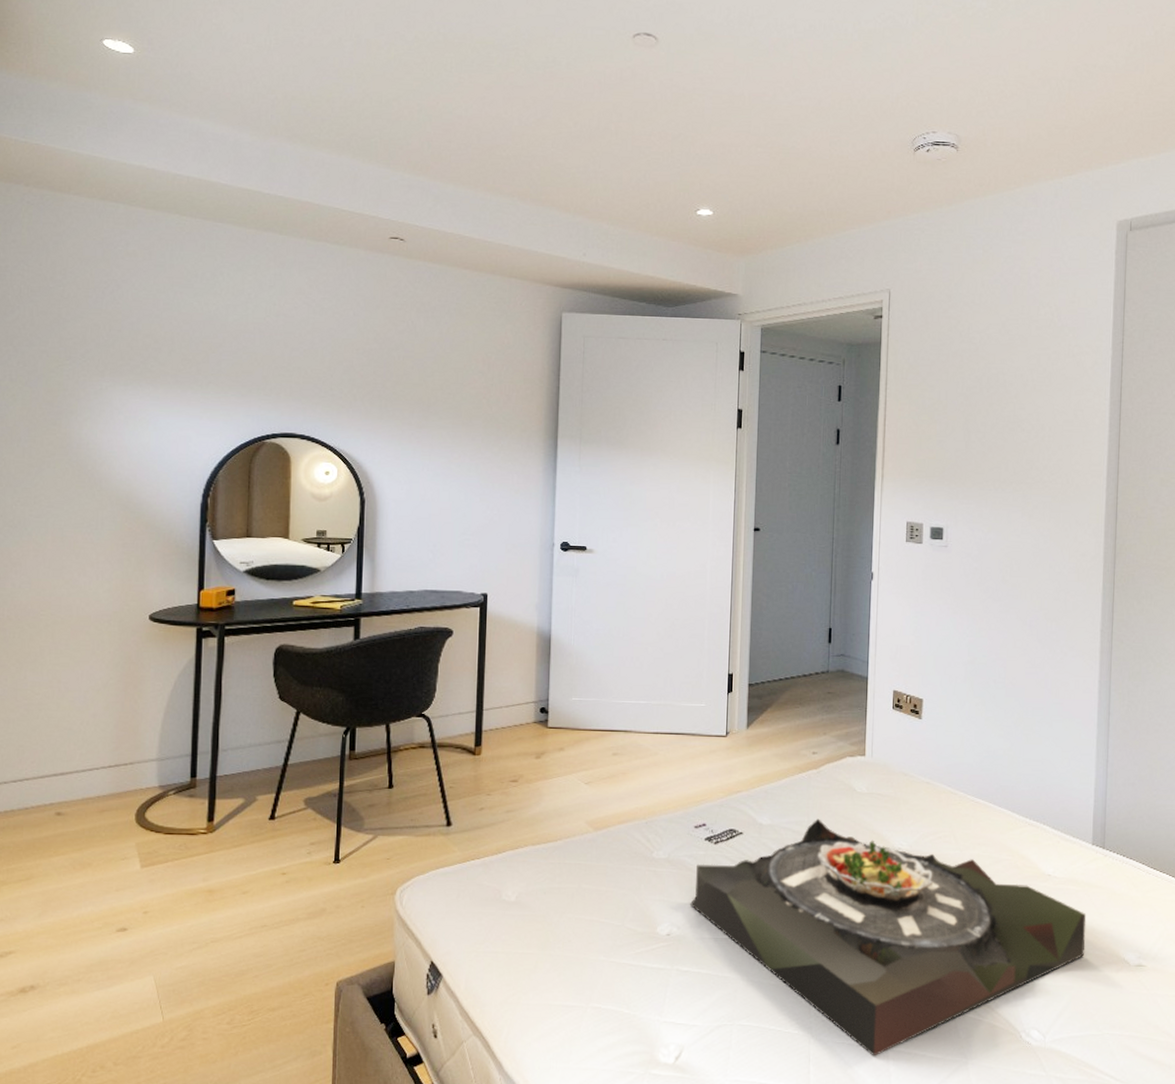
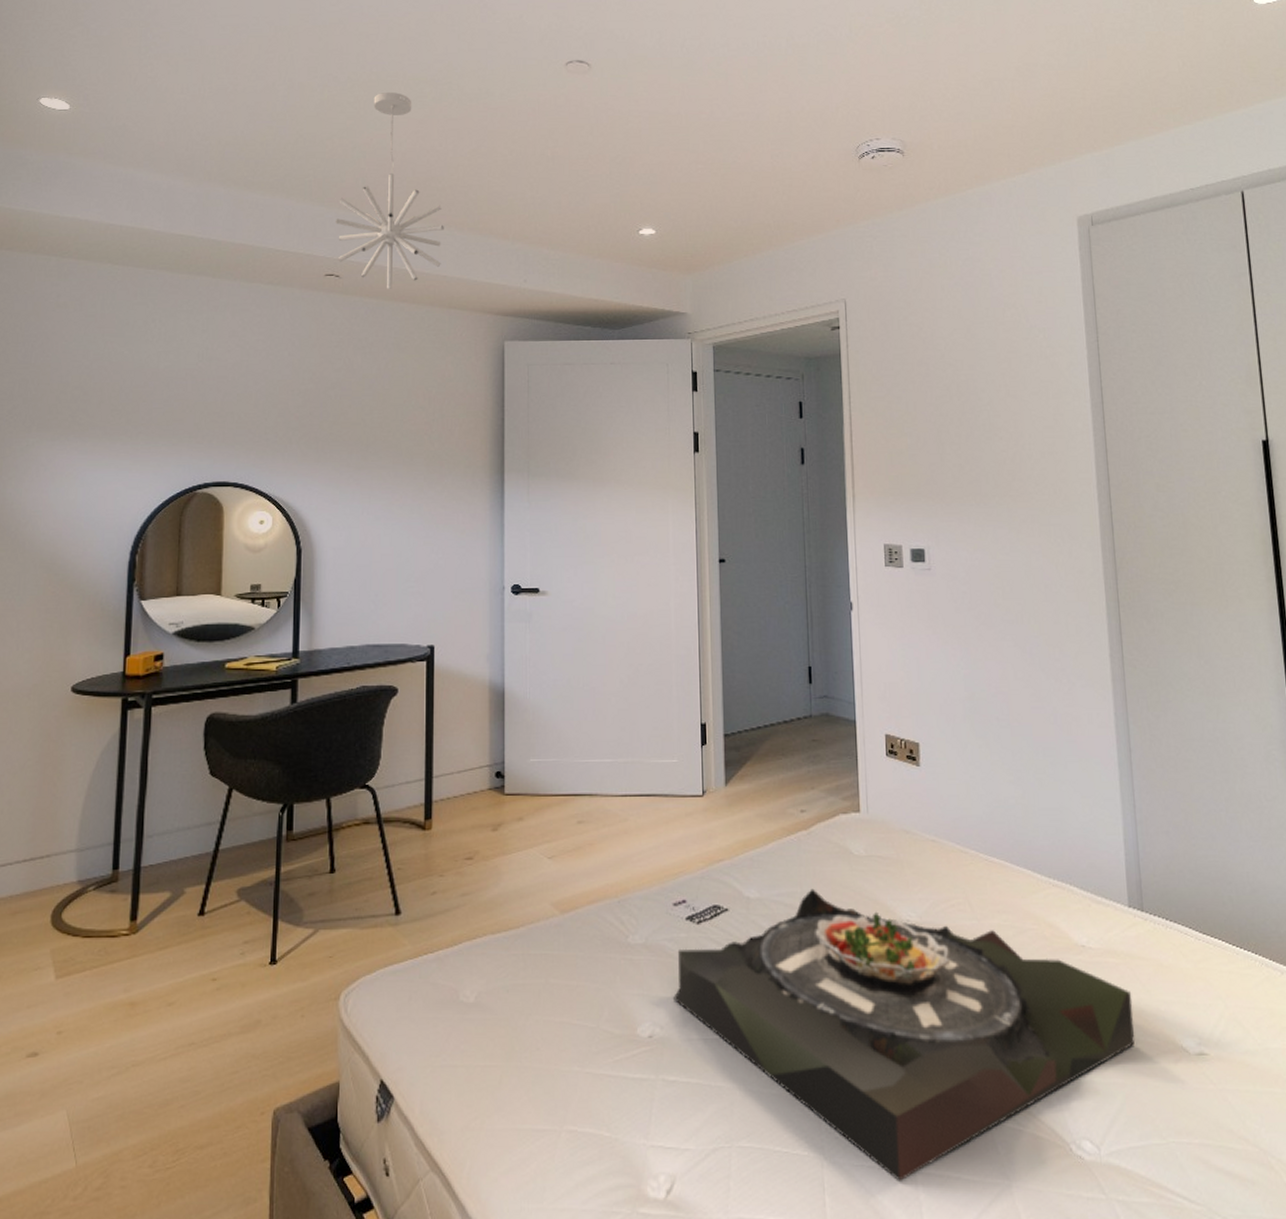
pendant light: none [401,54,507,255] -> present [336,91,444,289]

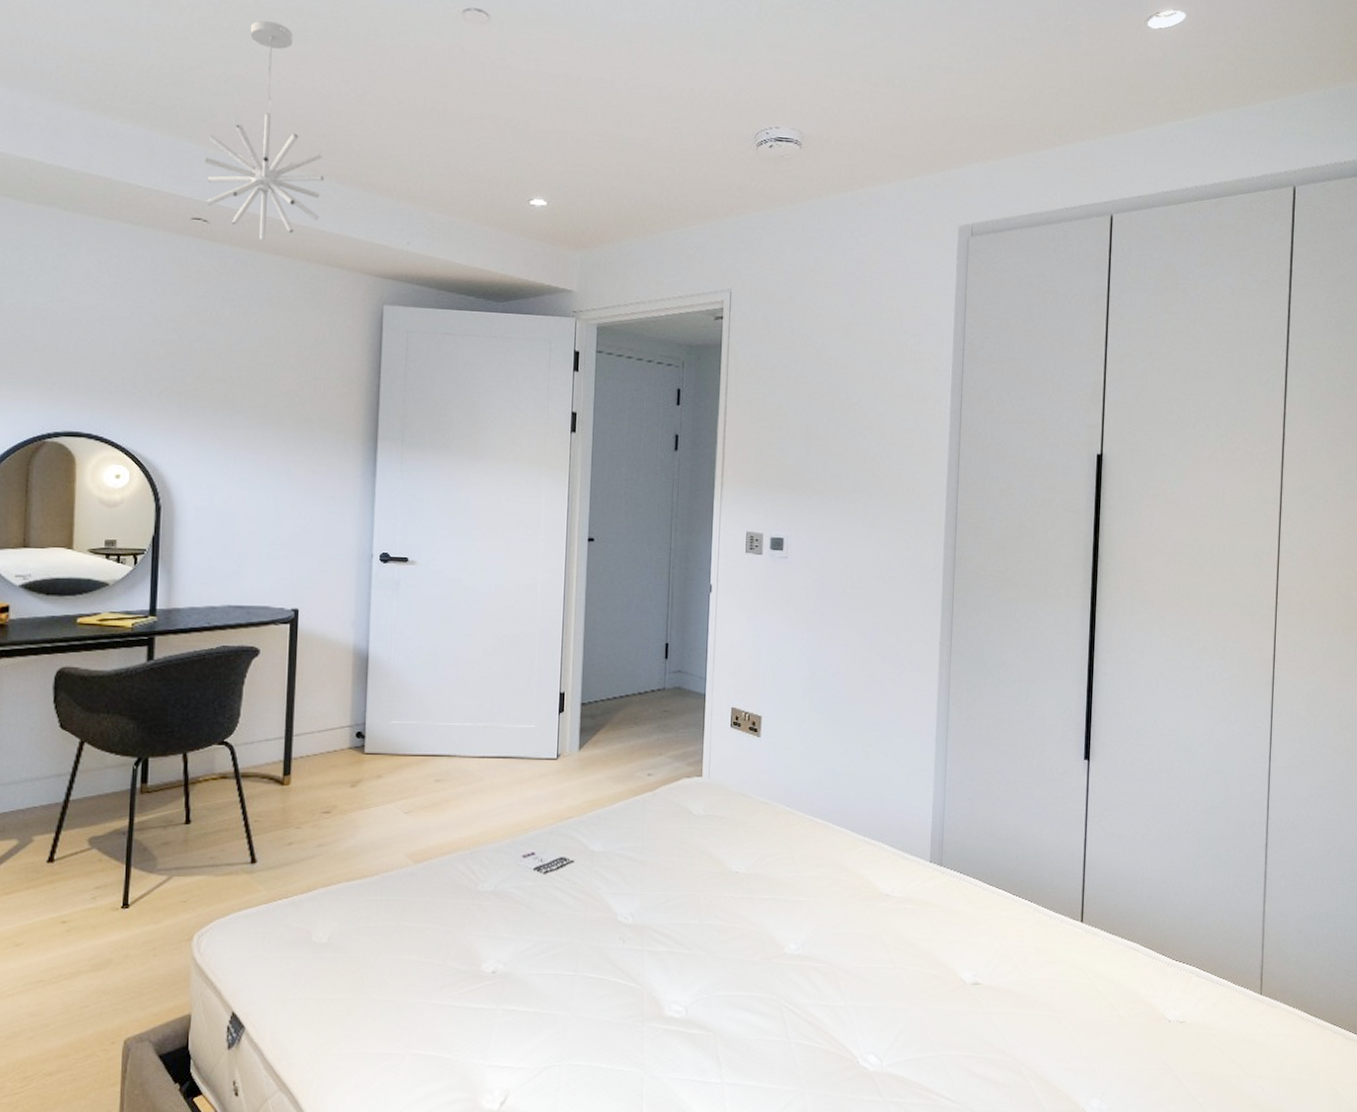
serving tray: present [672,888,1136,1181] -> none [516,843,924,1091]

